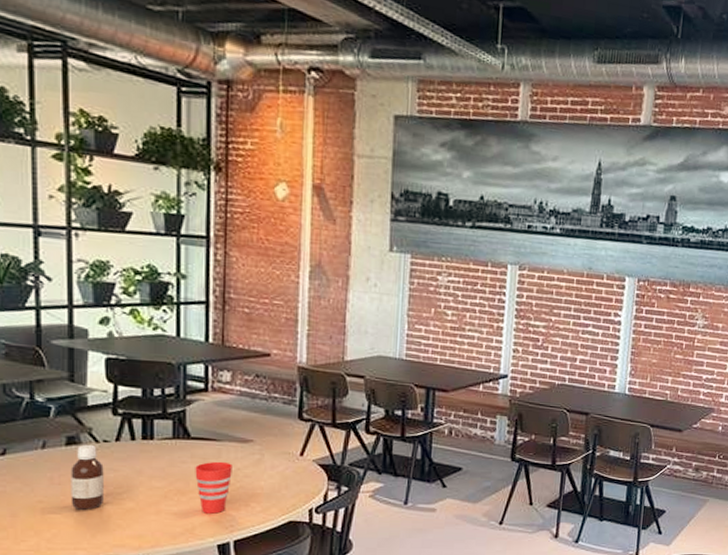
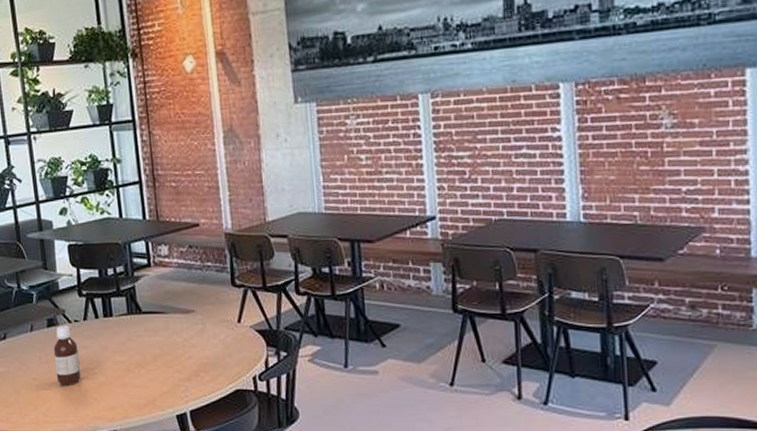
cup: present [195,461,232,514] -> none [149,333,181,385]

